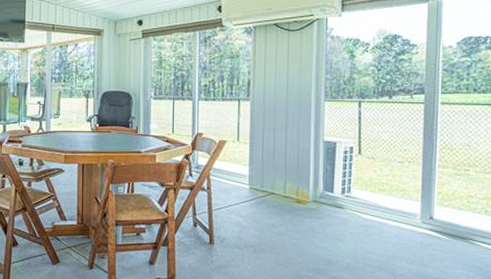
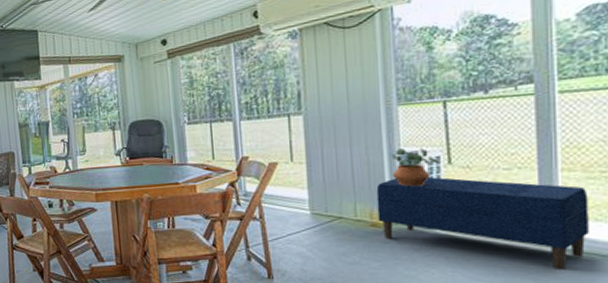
bench: none [302,163,455,248] -> present [376,177,589,271]
potted plant: none [316,138,352,171] -> present [391,147,439,187]

